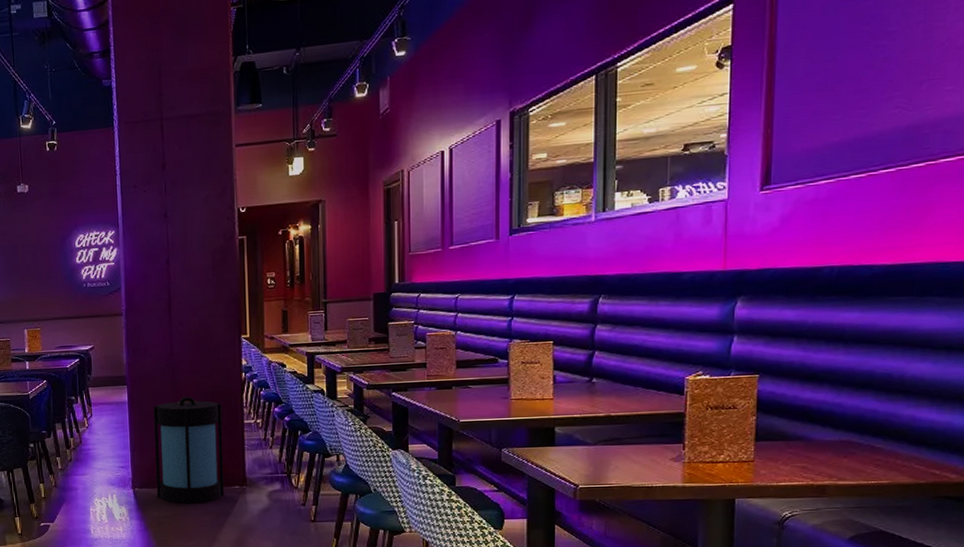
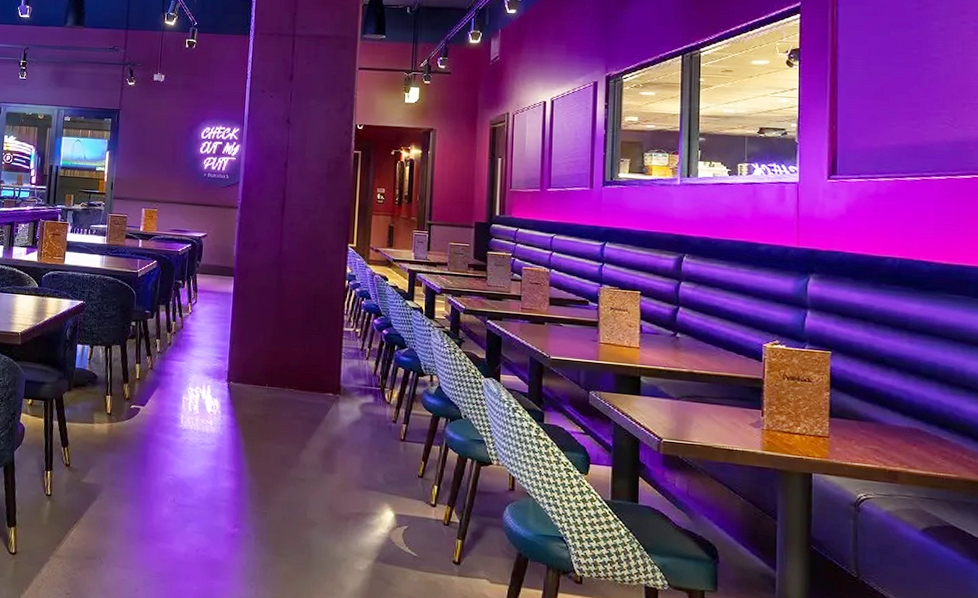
lantern: present [153,396,225,504] -> none [250,296,323,407]

